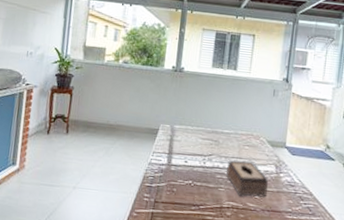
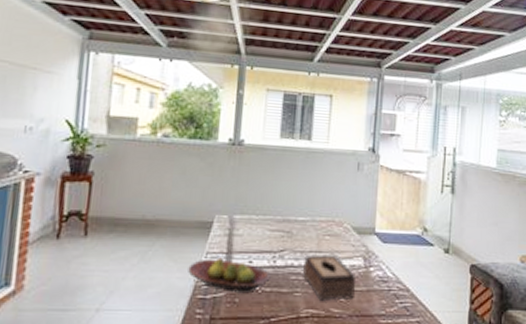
fruit bowl: none [139,156,201,186] -> present [188,257,271,294]

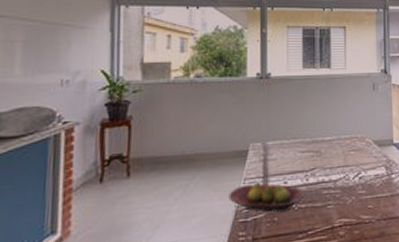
tissue box: present [303,254,356,301] -> none [333,167,381,210]

